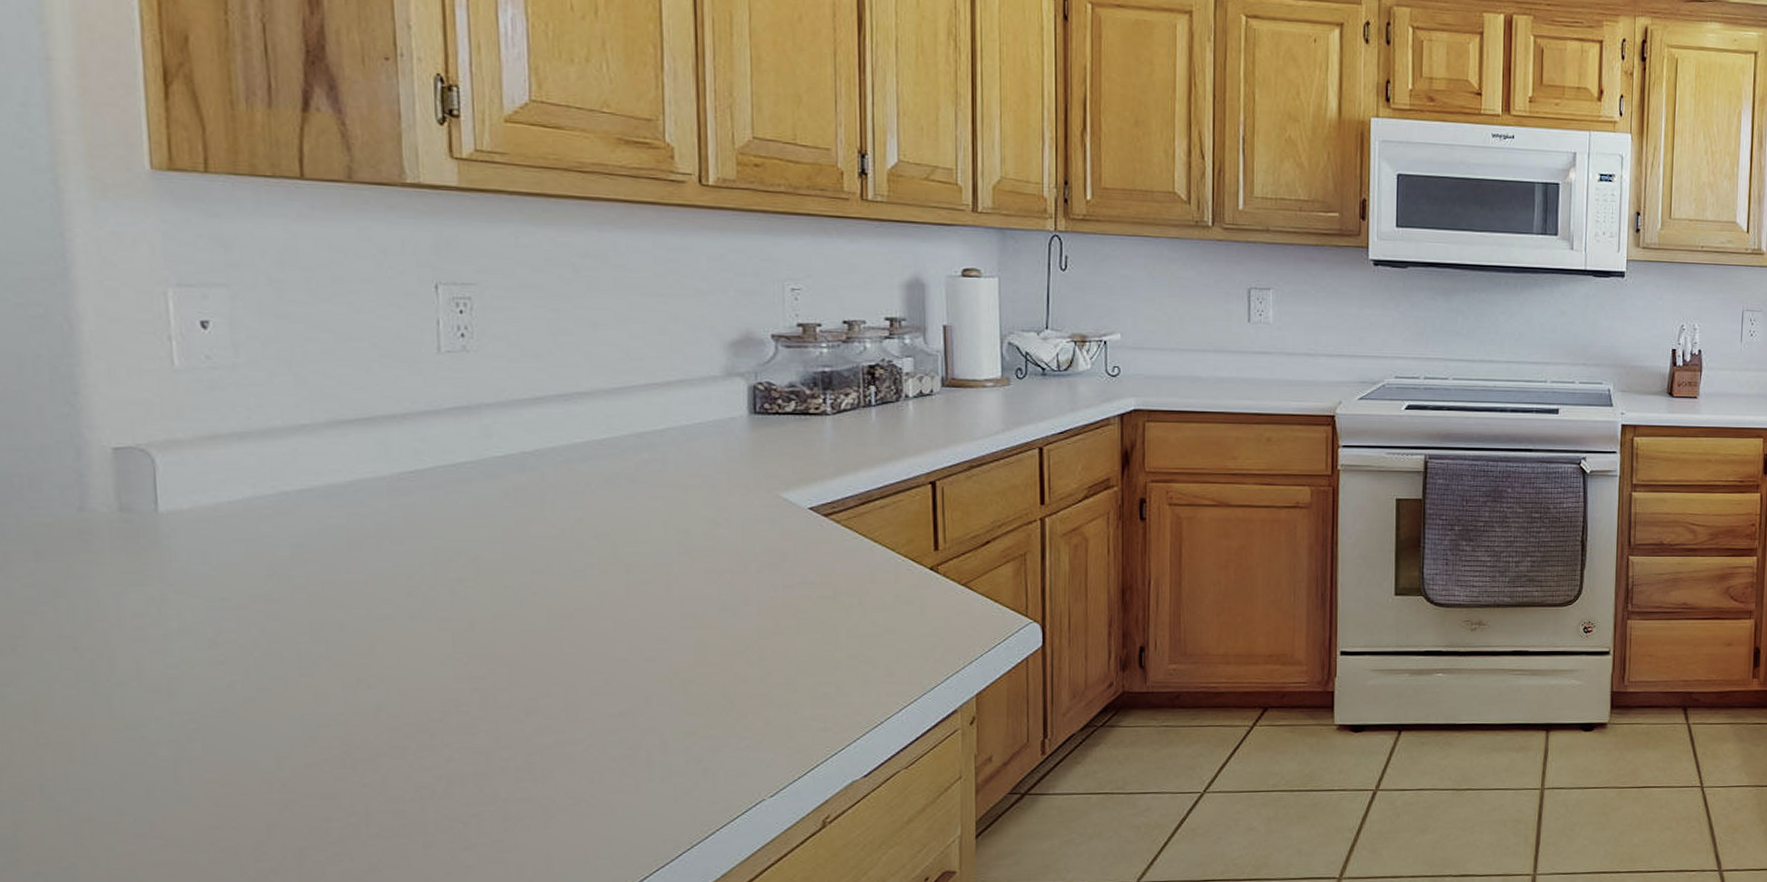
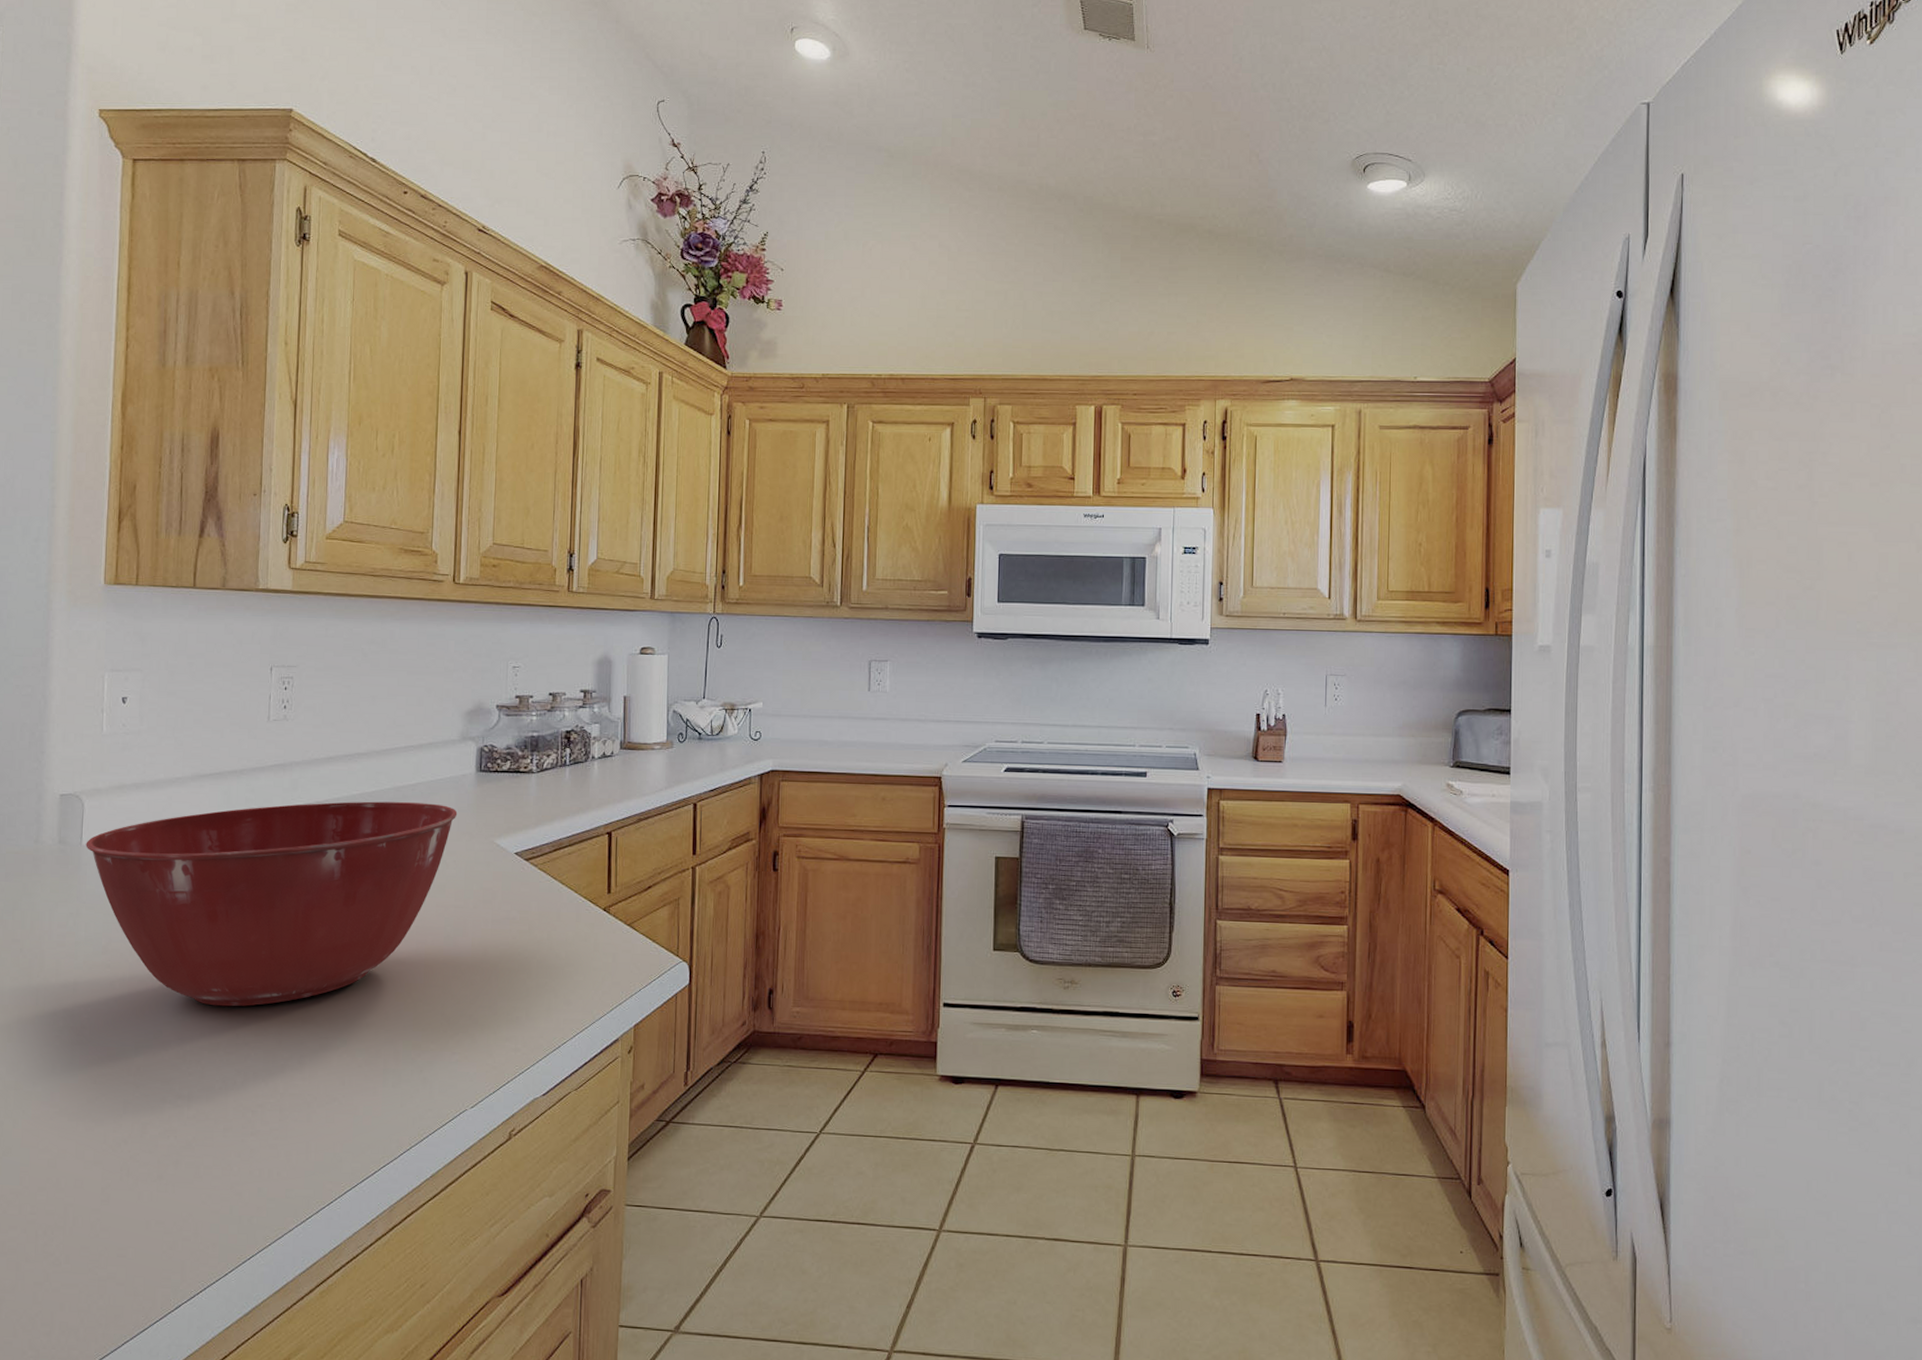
mixing bowl: none [164,450,727,703] -> present [86,801,458,1007]

